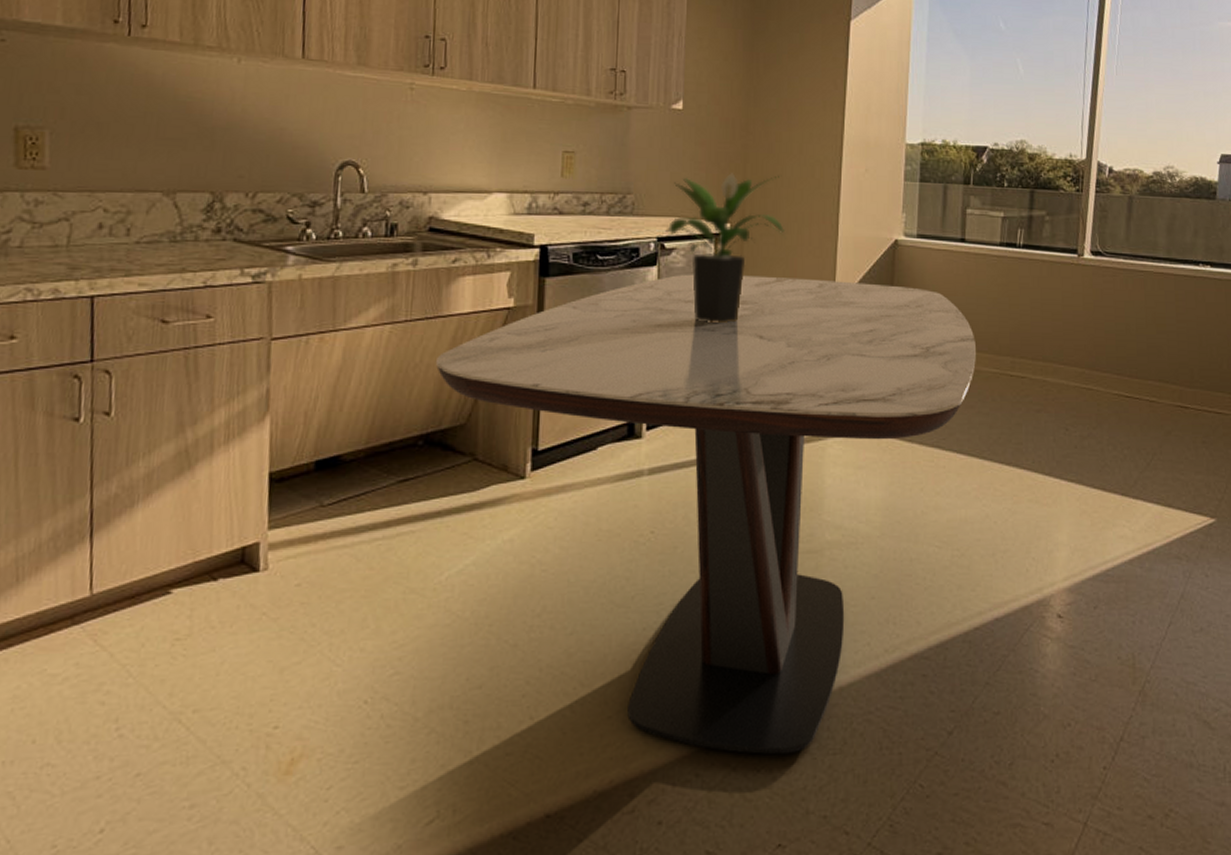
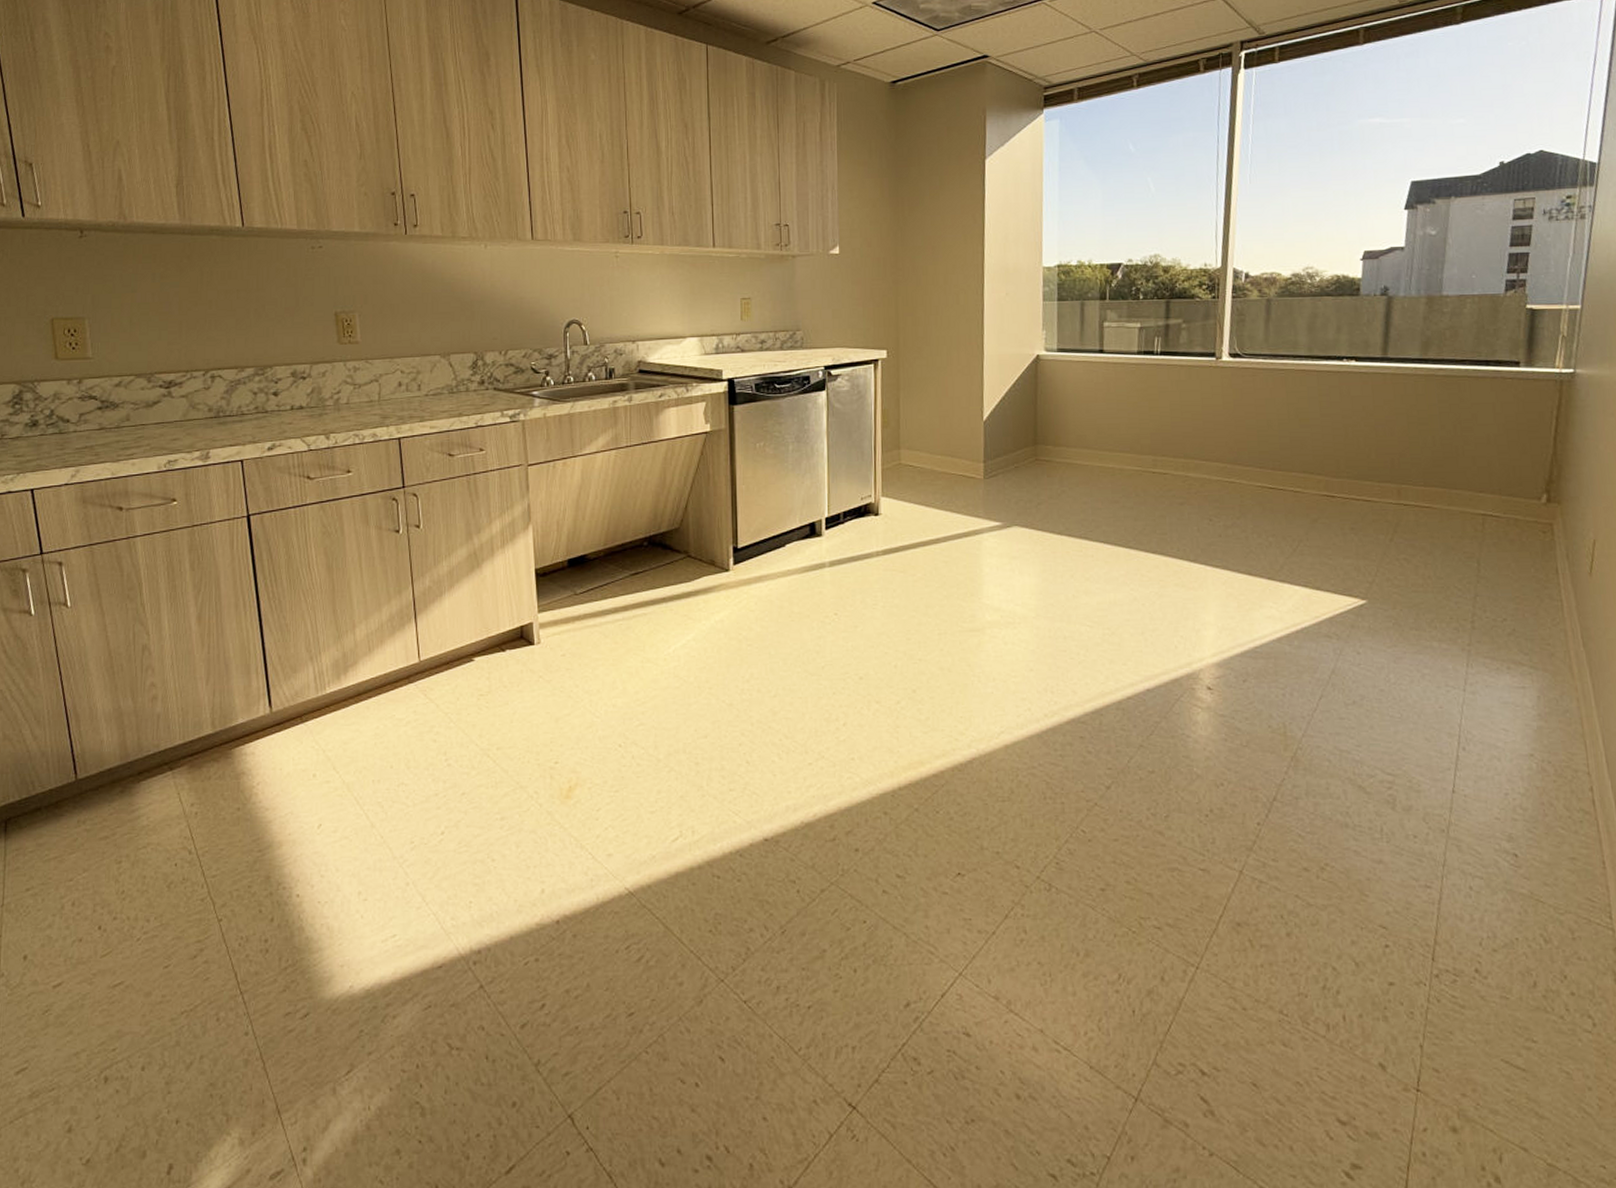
dining table: present [435,274,976,755] -> none [652,394,1119,800]
potted plant: present [653,173,786,324] -> none [821,304,936,438]

